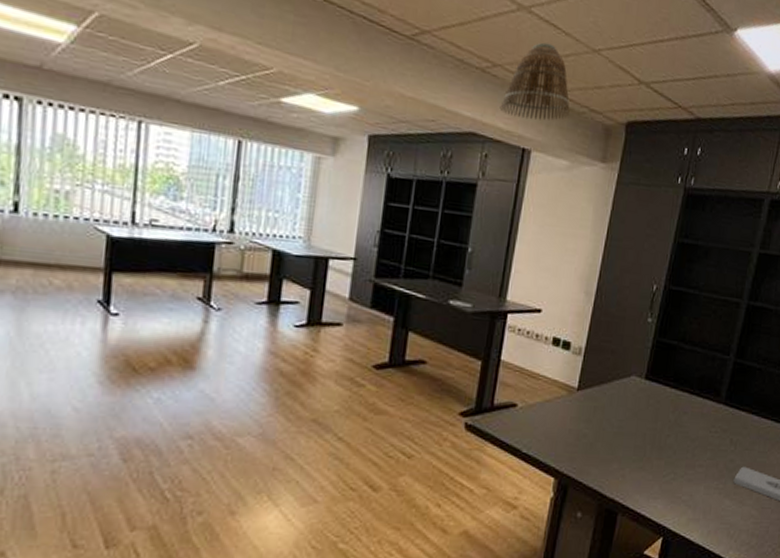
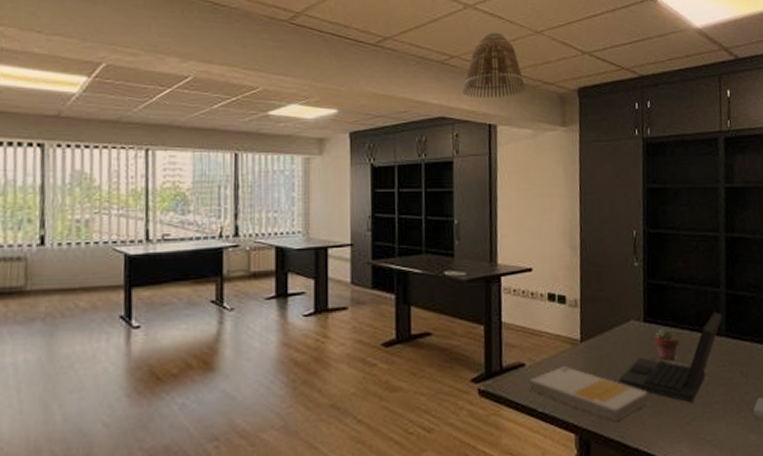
book: none [517,412,635,472] -> present [529,366,649,422]
laptop: none [607,379,726,463] -> present [618,312,723,403]
potted succulent: none [651,388,678,421] -> present [653,328,680,361]

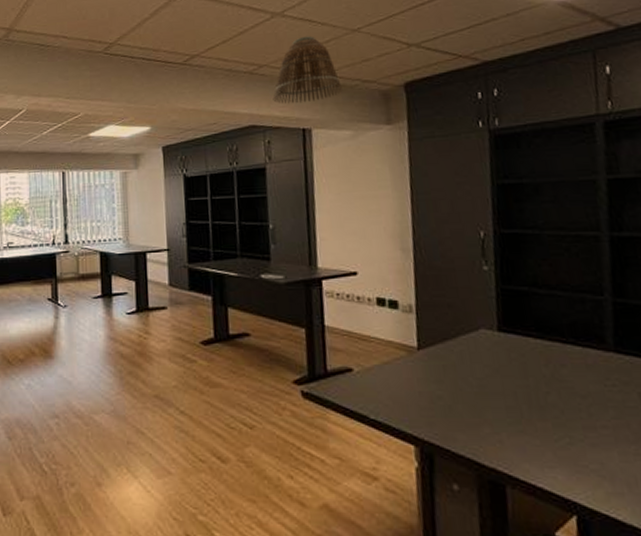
book: present [529,366,649,422] -> none [358,374,509,437]
laptop: present [618,312,723,403] -> none [467,323,610,425]
potted succulent: present [653,328,680,361] -> none [511,339,549,376]

